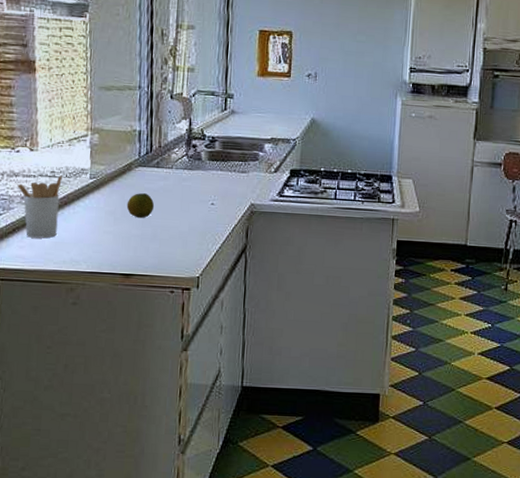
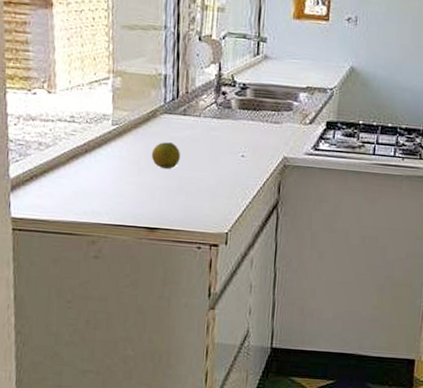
utensil holder: present [17,175,62,239] -> none [34,121,82,188]

